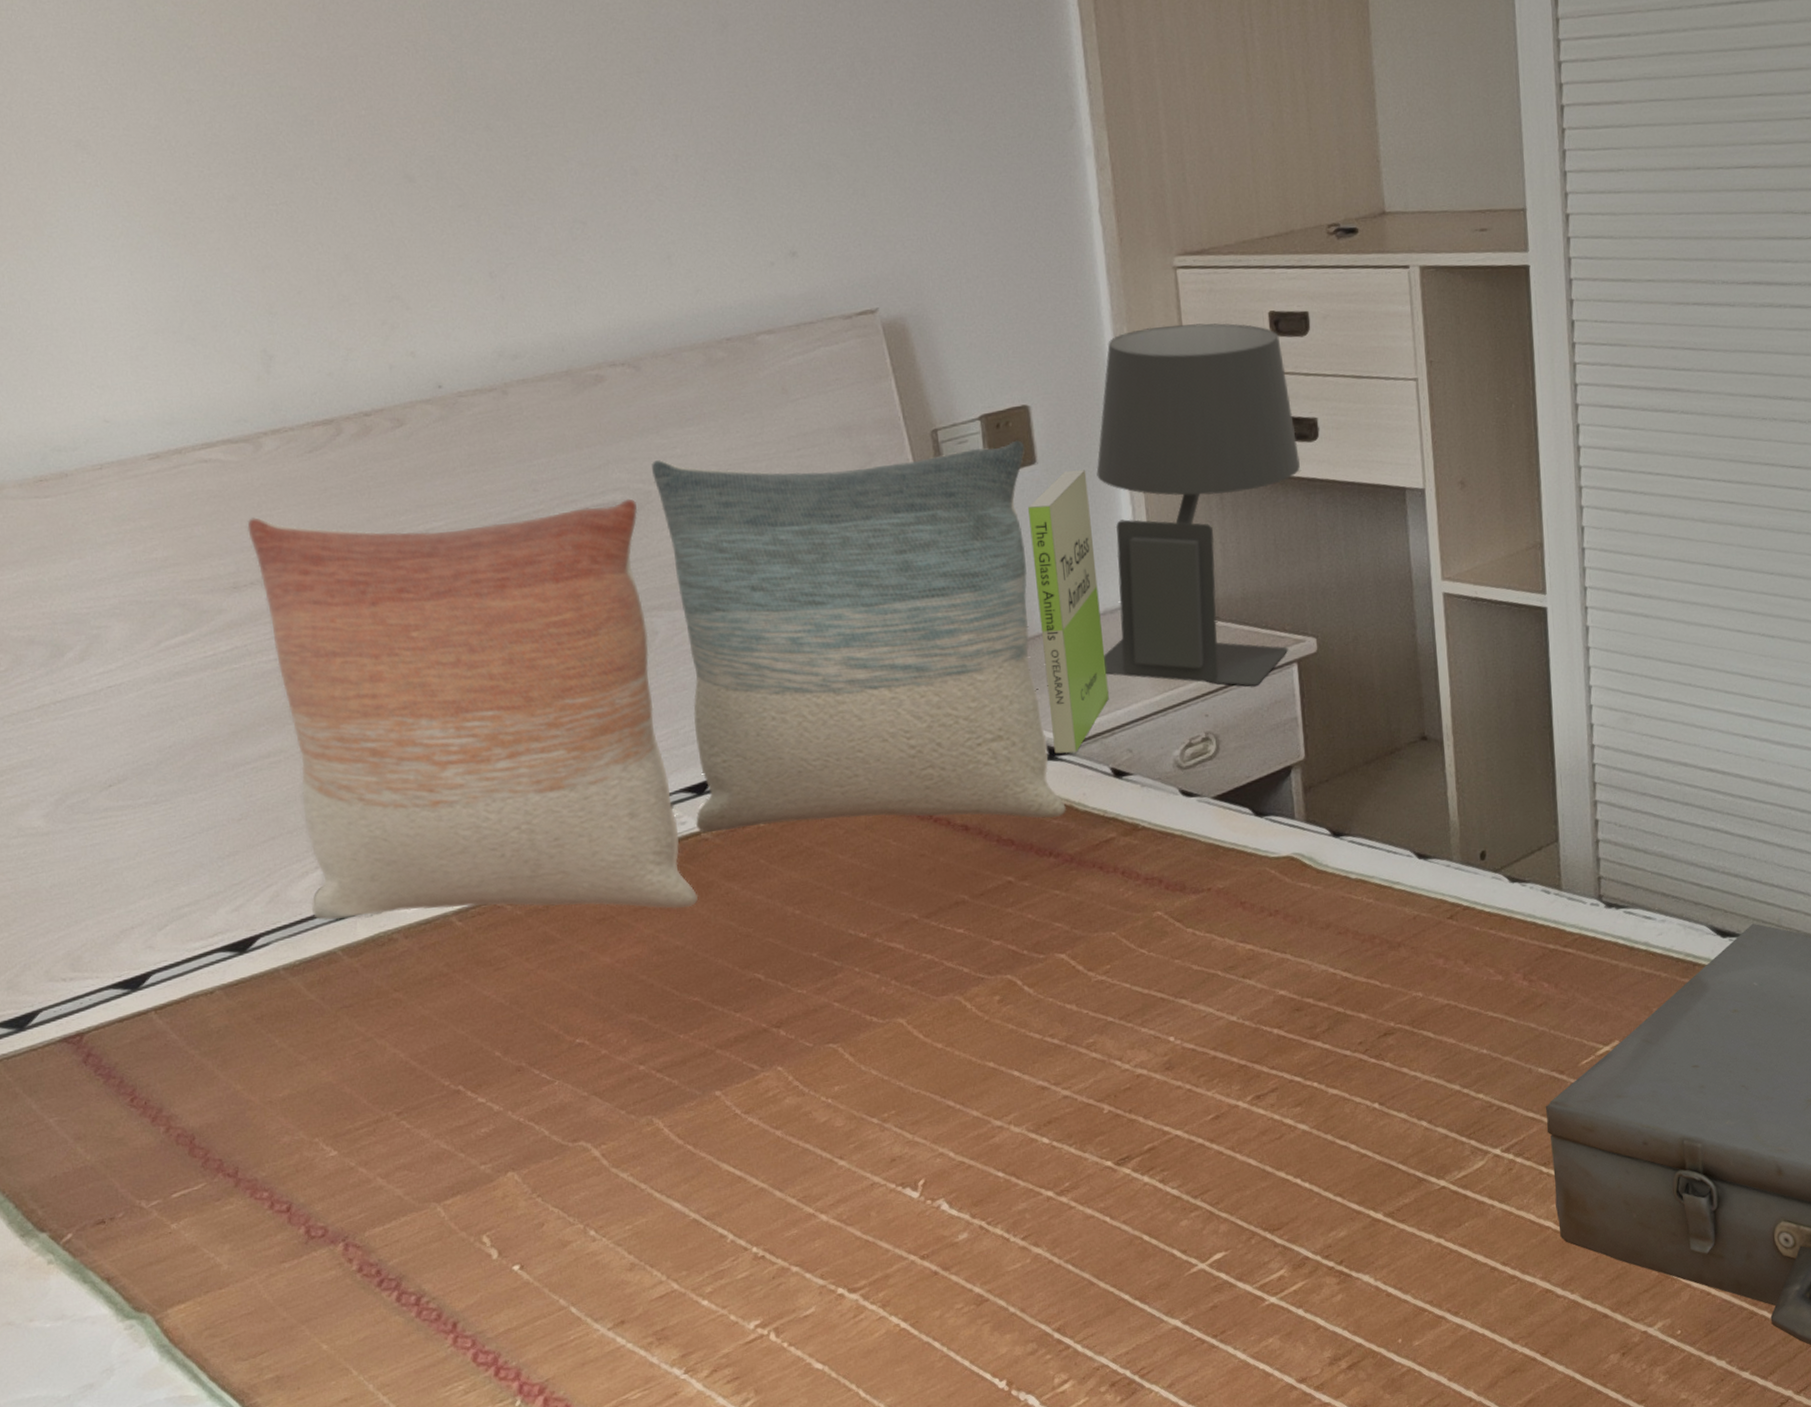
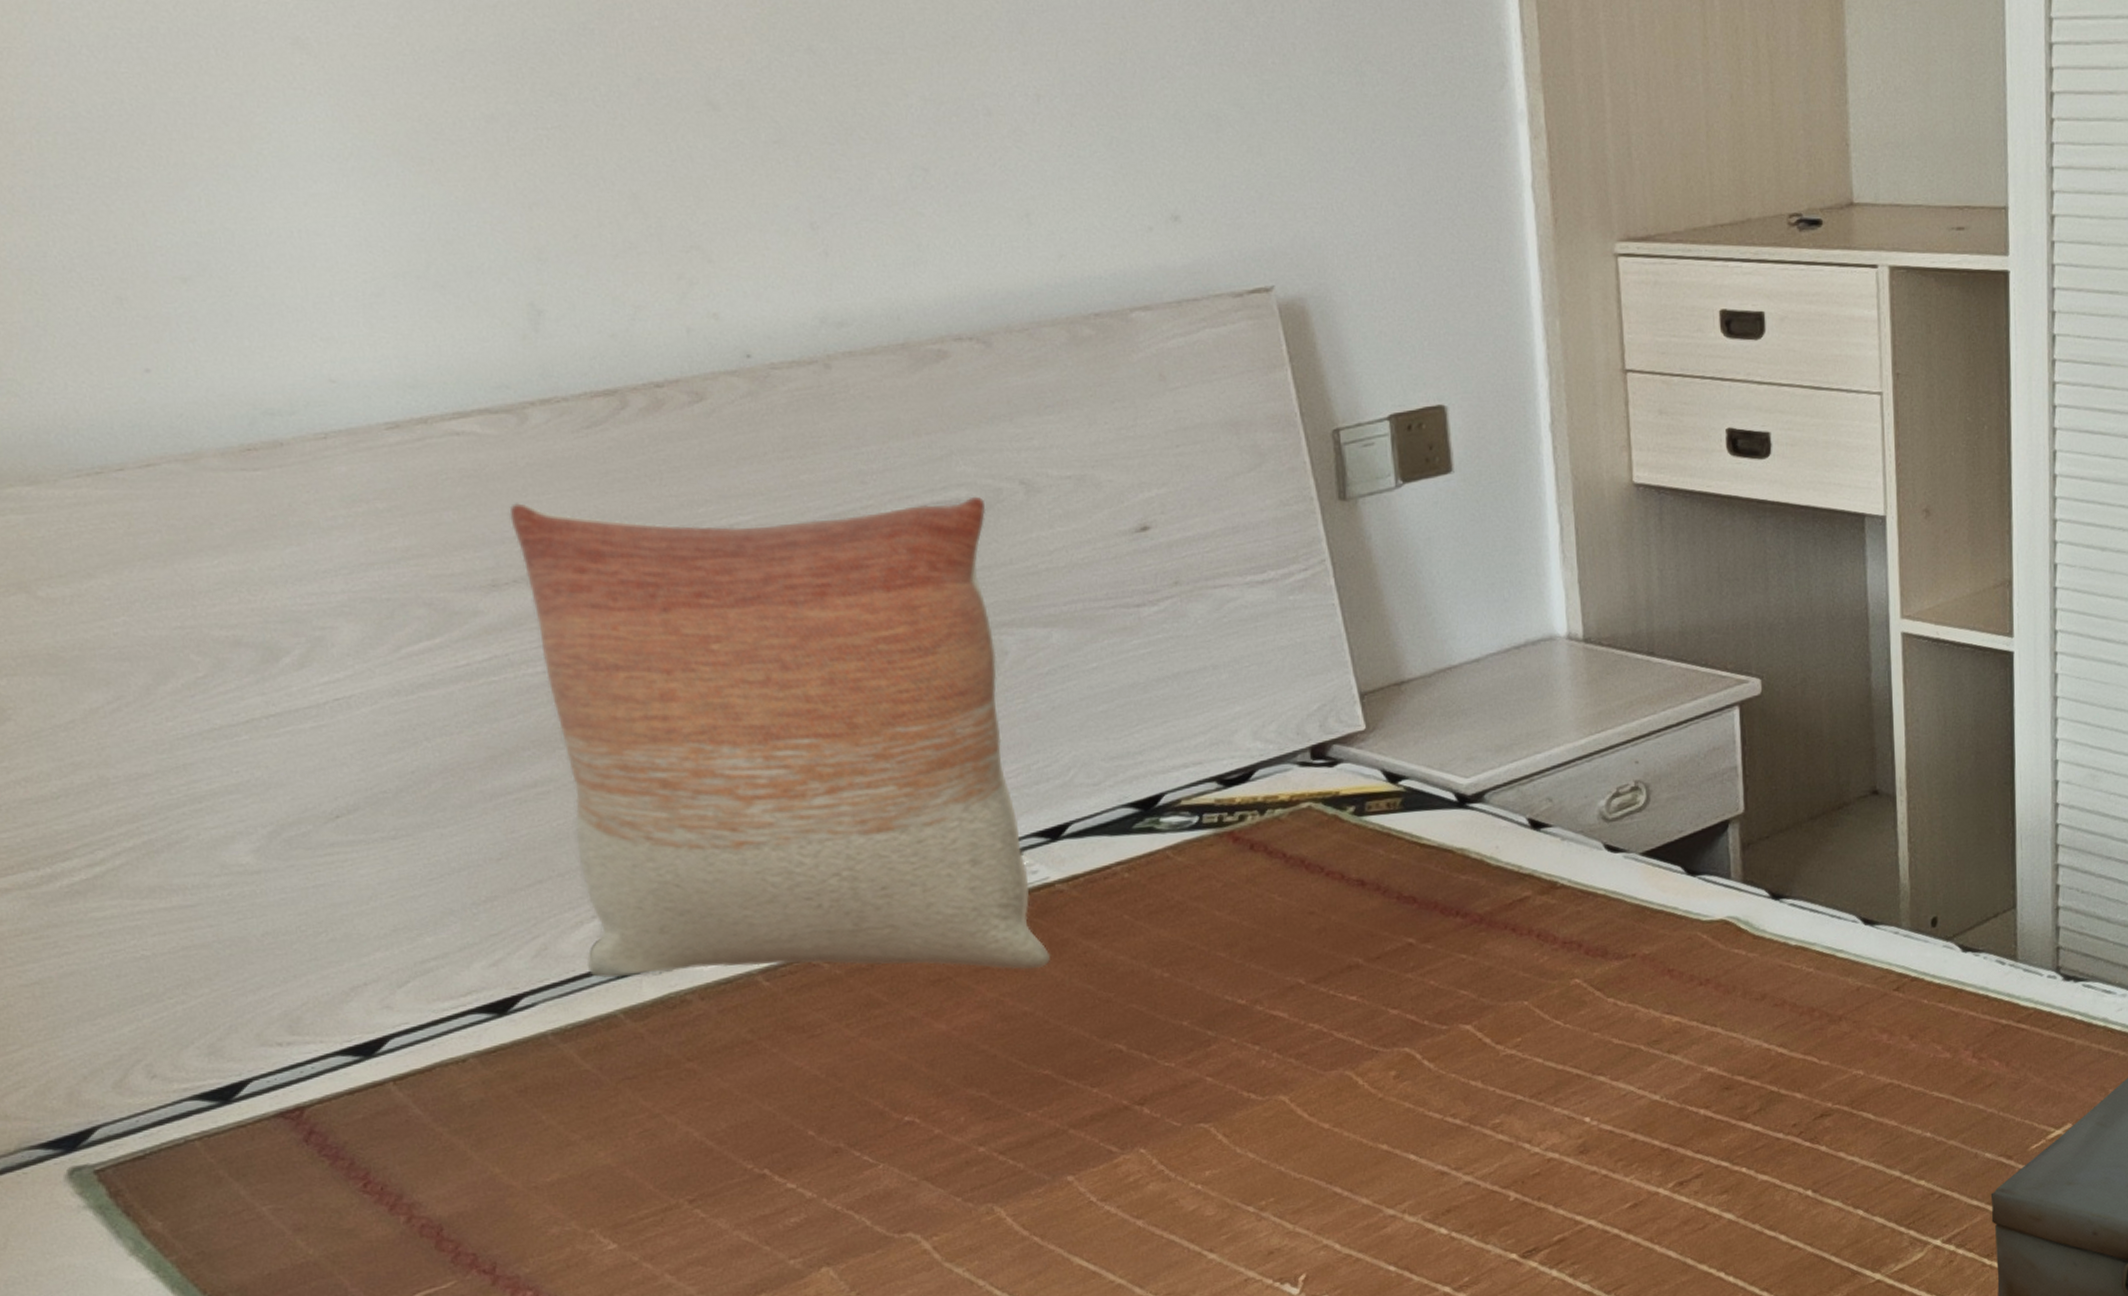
pillow: present [652,440,1066,833] -> none [1003,445,1476,883]
book: present [1028,470,1109,754] -> none [1442,481,1528,801]
table lamp: present [1096,323,1300,687] -> none [1520,320,1749,732]

